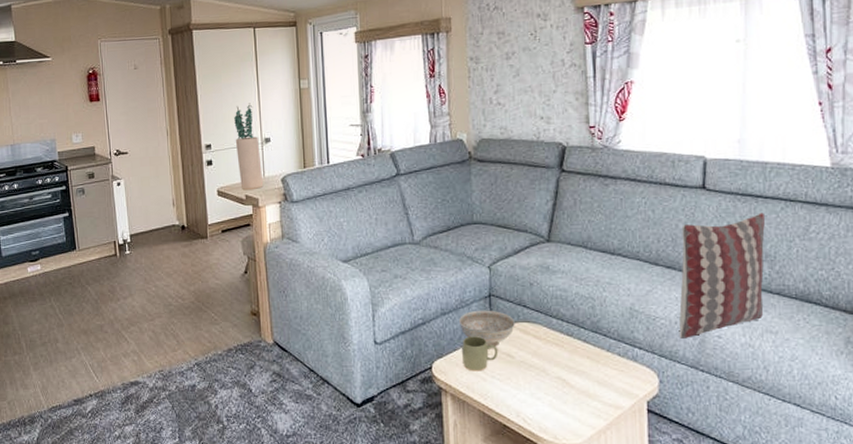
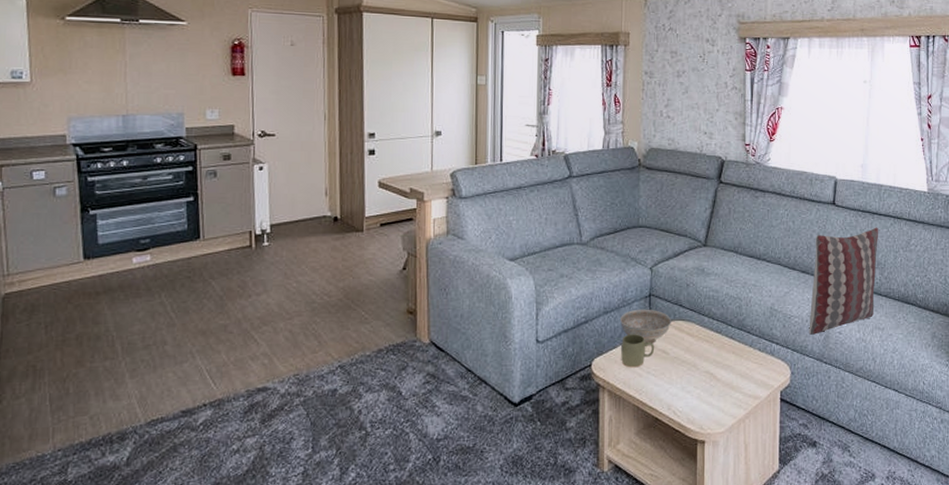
vase: present [234,103,264,191] -> none [402,94,431,184]

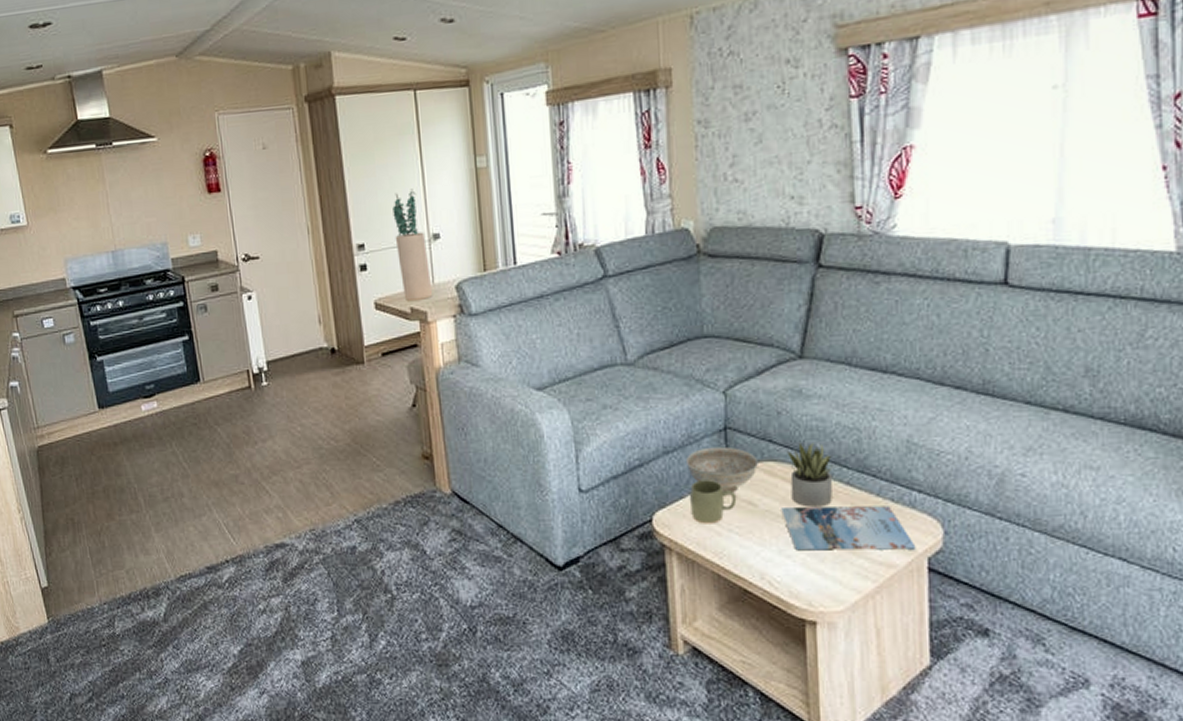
vase: none [402,94,431,184] -> present [393,188,433,302]
magazine: none [685,354,773,388] -> present [781,506,916,551]
succulent plant: none [692,307,722,355] -> present [787,442,833,507]
pillow: present [809,227,878,336] -> none [970,314,1086,480]

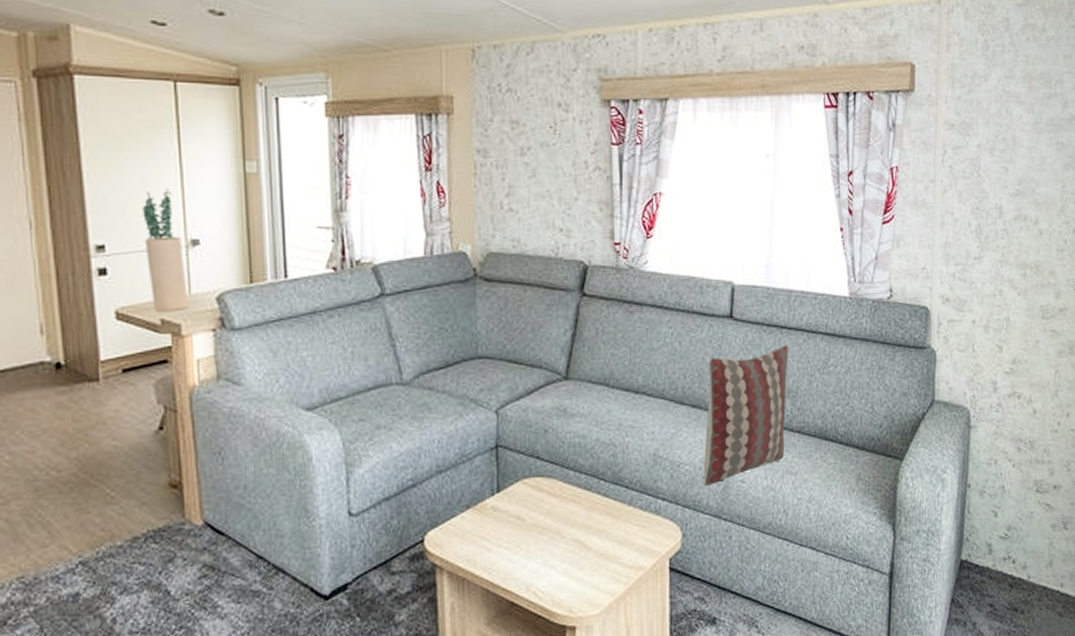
decorative bowl: present [685,446,758,493] -> none [458,464,526,509]
mug: present [690,480,737,524] -> none [462,497,506,541]
magazine: present [781,506,916,551] -> none [546,514,660,561]
succulent plant: present [787,442,833,507] -> none [553,458,592,519]
pillow: none [970,314,1086,480] -> present [703,345,788,487]

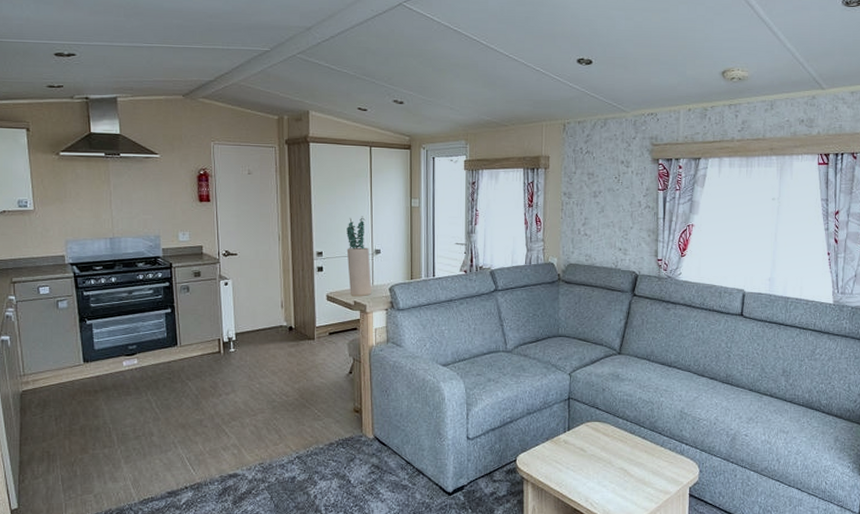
pillow: present [703,345,788,487] -> none [716,337,784,437]

